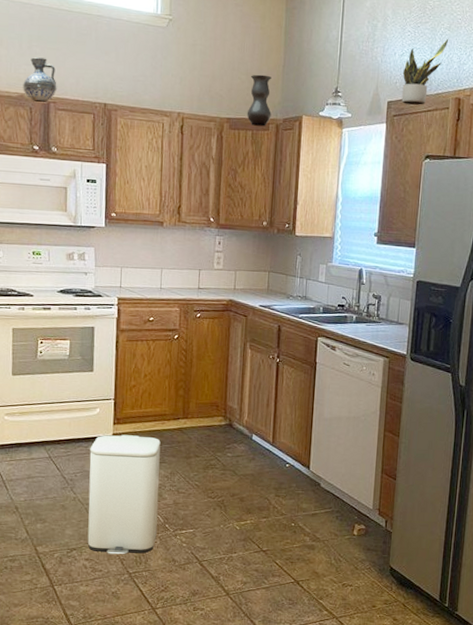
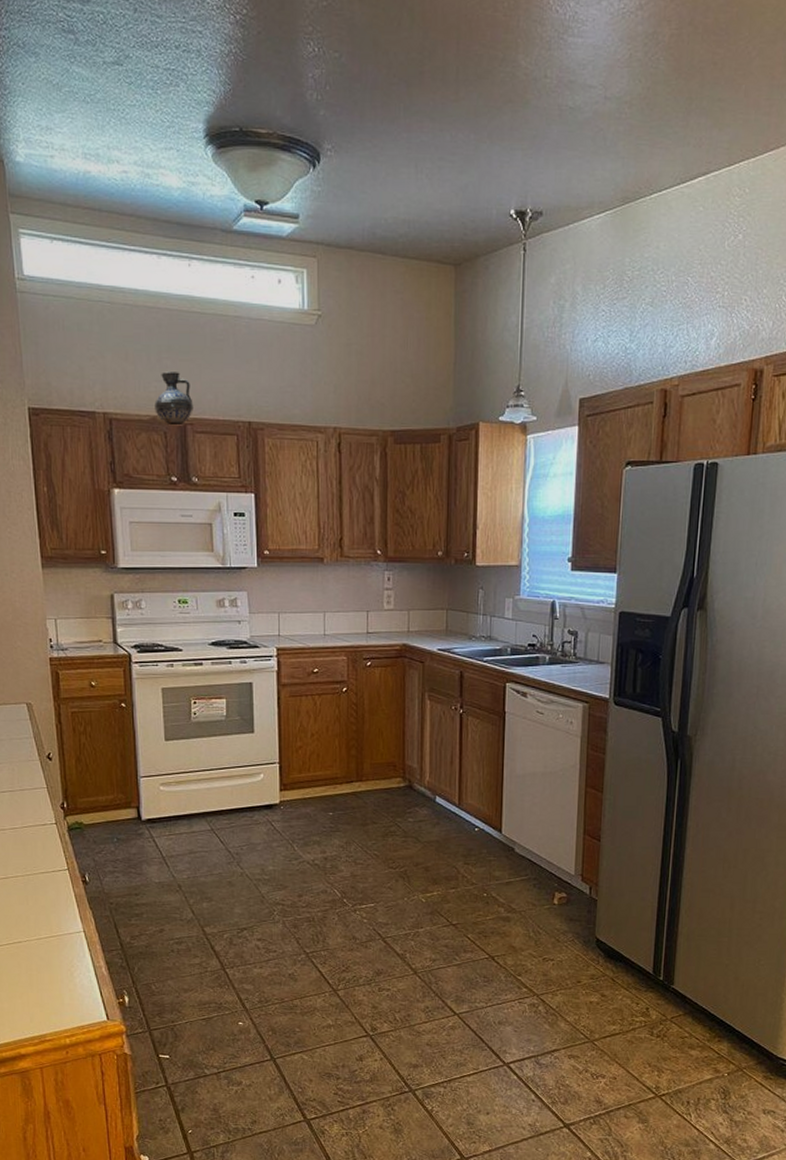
pedal bin: present [87,435,161,555] -> none [255,802,334,934]
vase: present [246,74,272,127] -> none [413,375,443,438]
potted plant: present [401,38,449,105] -> none [596,316,652,401]

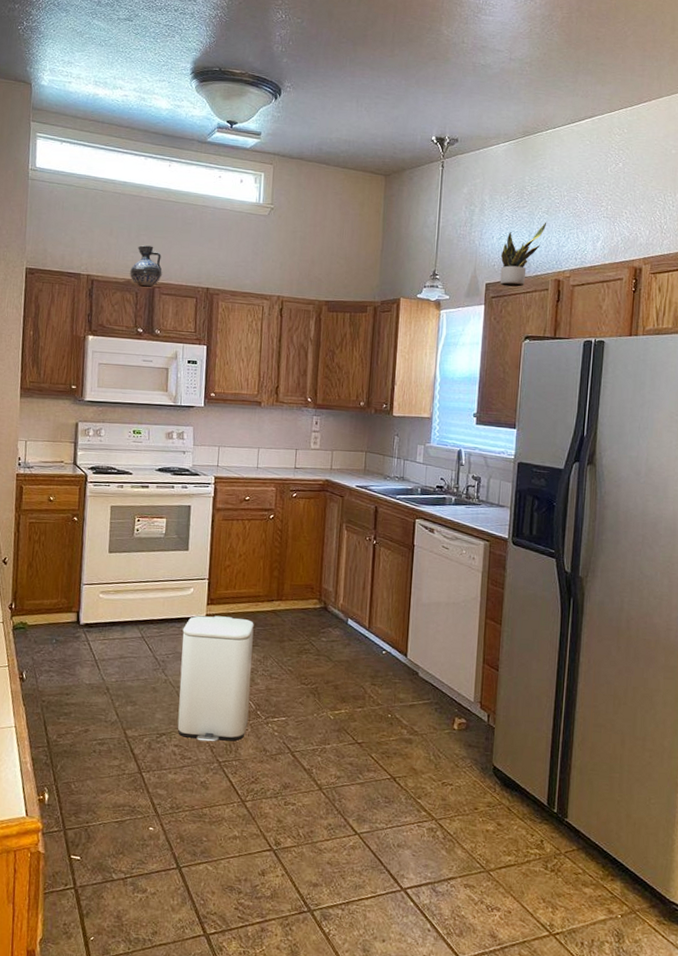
pedal bin: none [255,802,334,934] -> present [177,615,254,742]
potted plant: none [596,316,652,401] -> present [500,221,547,287]

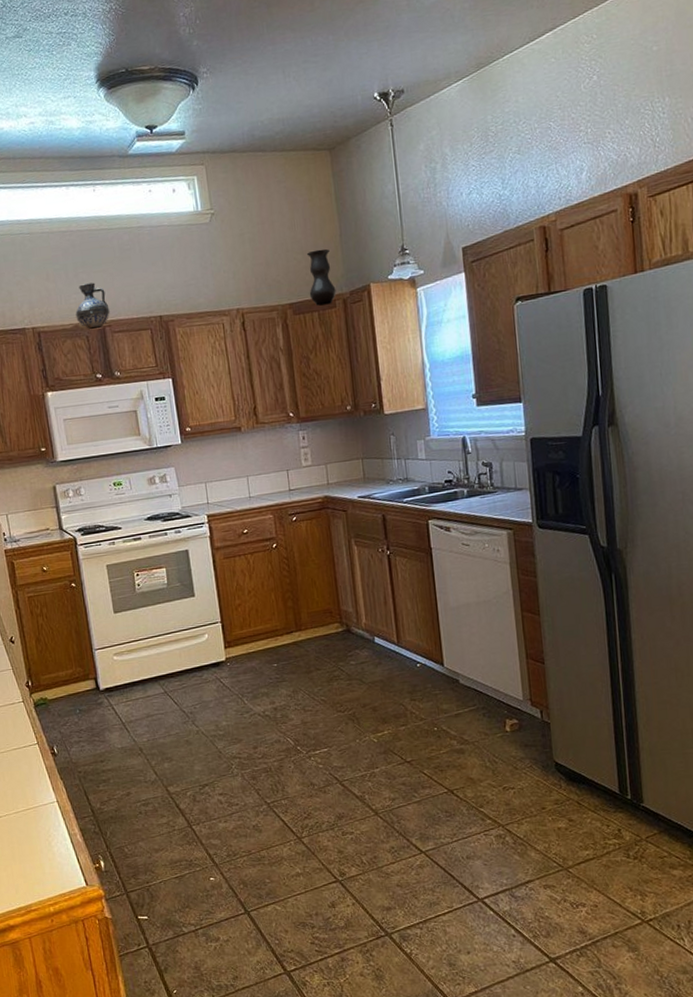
pedal bin: present [177,615,254,742] -> none [205,656,290,787]
vase: none [345,258,370,309] -> present [306,248,336,306]
potted plant: present [500,221,547,287] -> none [473,163,521,247]

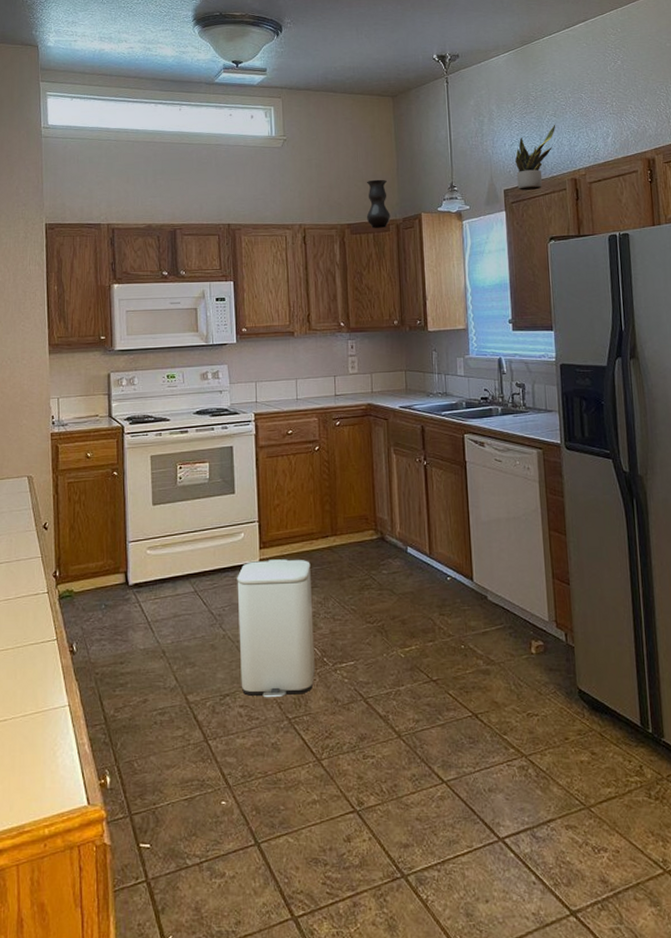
ceramic jug: present [75,282,110,330] -> none [150,189,182,231]
pedal bin: none [205,656,290,787] -> present [237,559,315,699]
potted plant: none [473,163,521,247] -> present [515,124,556,190]

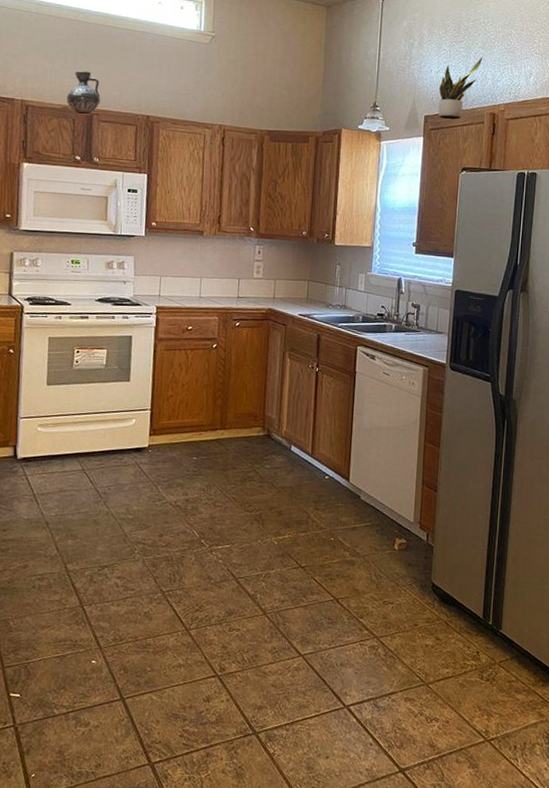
ceramic jug: none [150,189,182,231] -> present [66,71,101,115]
pedal bin: present [237,559,315,699] -> none [119,446,198,573]
vase: present [366,179,391,228] -> none [287,89,311,139]

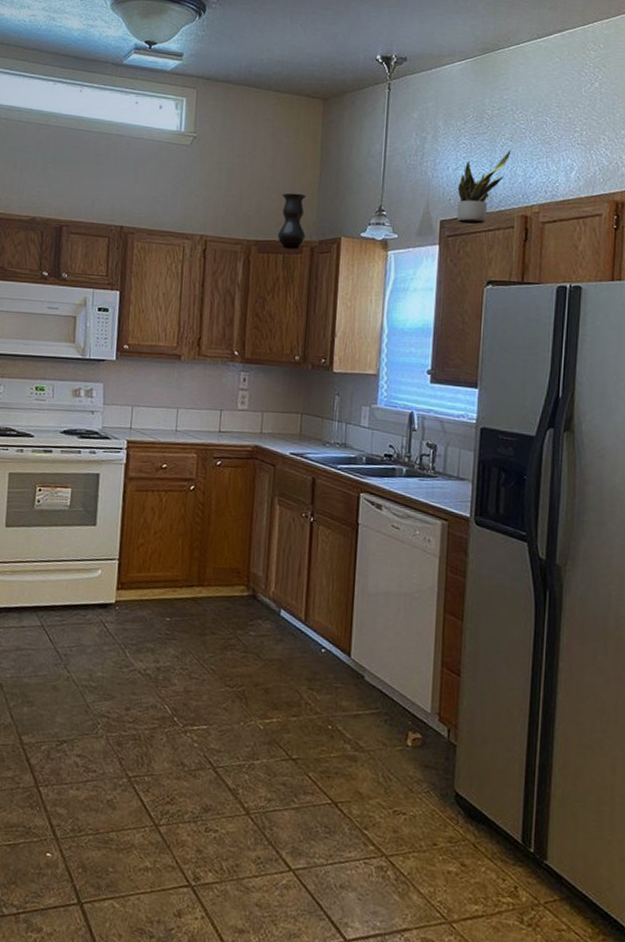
ceramic jug: present [66,71,101,115] -> none [35,179,71,227]
vase: none [287,89,311,139] -> present [277,193,306,249]

